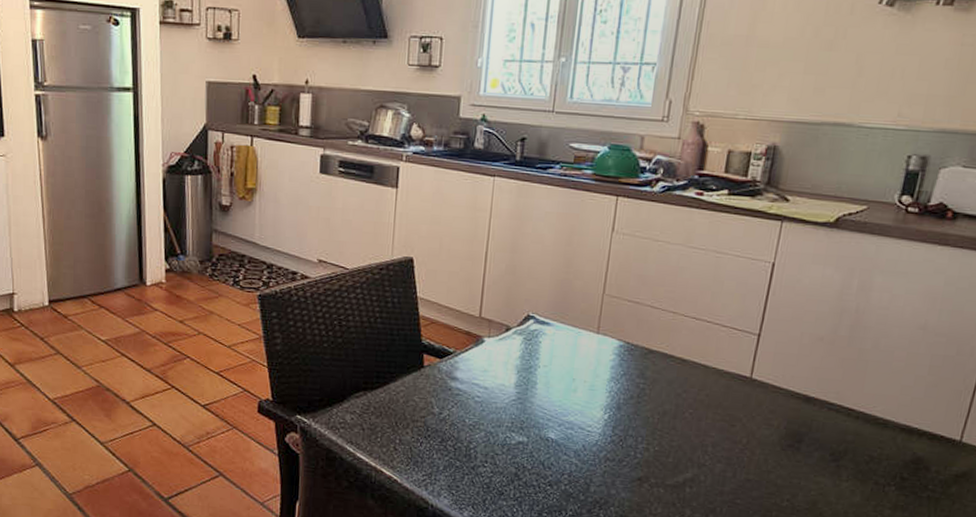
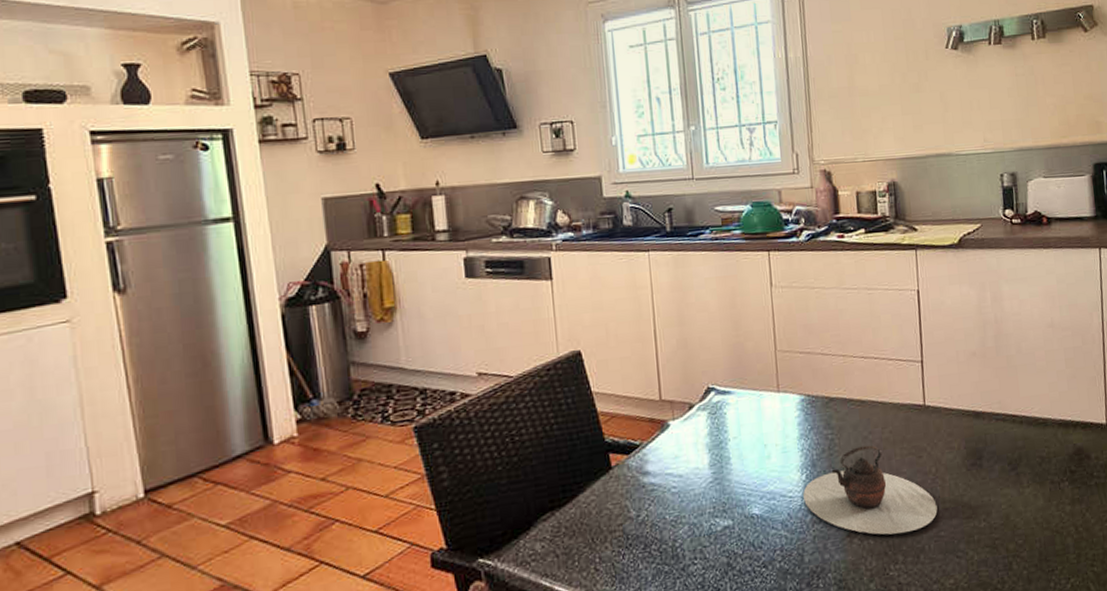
teapot: none [601,401,740,492] -> present [803,445,938,535]

